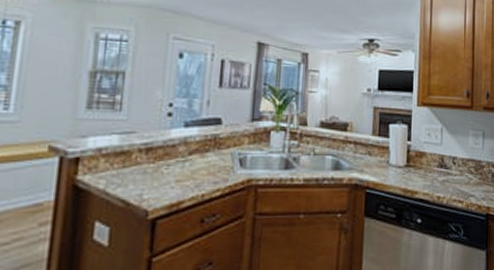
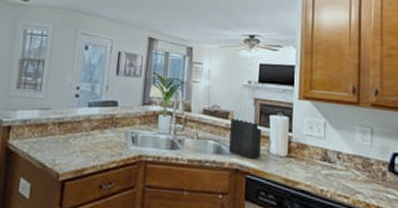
knife block: none [348,113,381,173] -> present [229,103,261,160]

